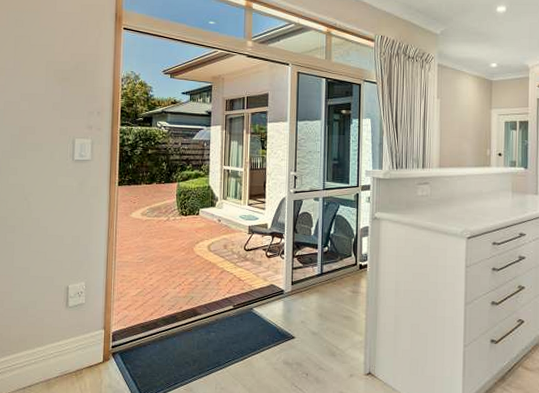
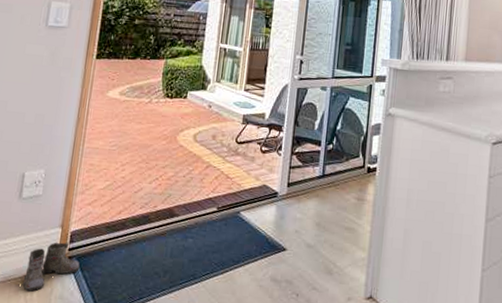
boots: none [71,341,123,383] -> present [16,242,80,292]

